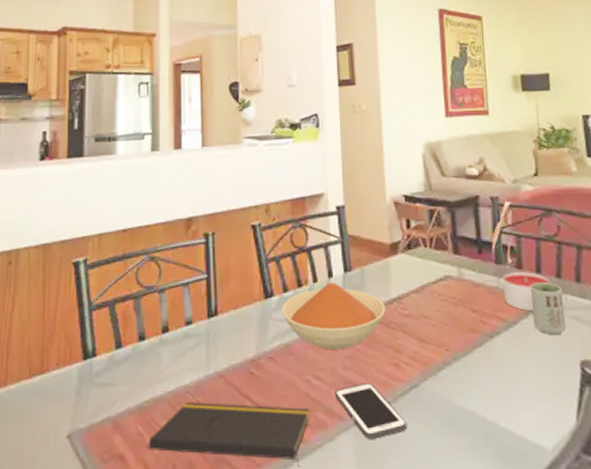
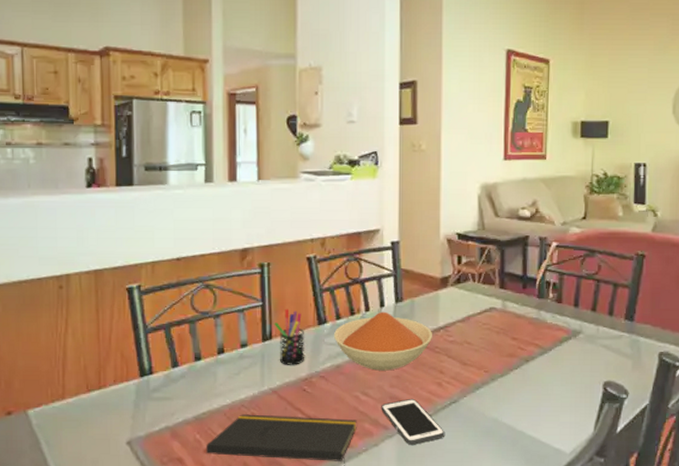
pen holder: none [219,281,251,345] -> present [274,308,304,365]
candle: present [503,272,550,311] -> none [543,306,586,339]
cup: present [530,283,566,336] -> none [566,315,596,361]

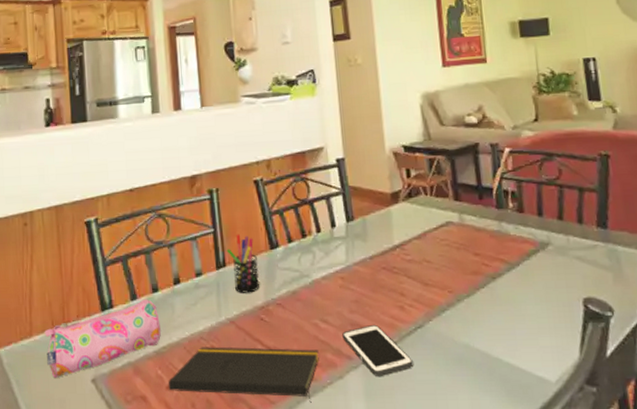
pencil case: none [78,367,201,439] -> present [44,299,161,378]
bowl: present [334,311,432,371] -> none [287,232,389,295]

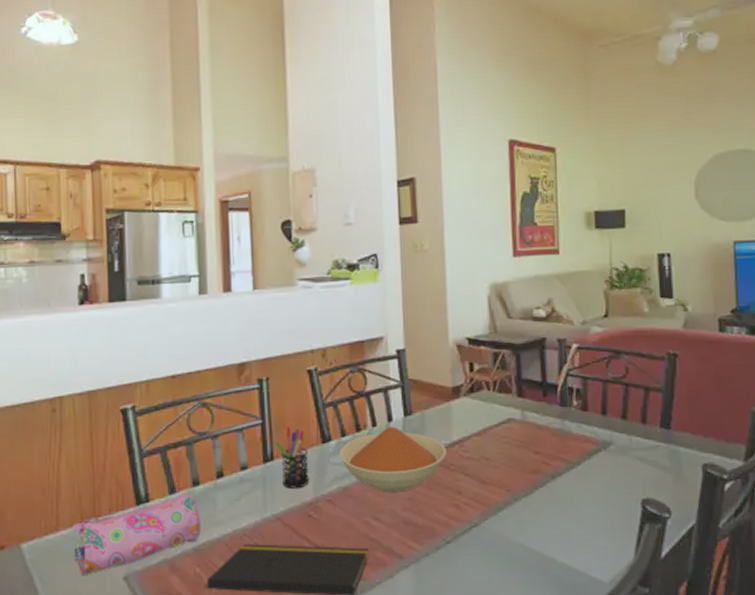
bowl: none [287,232,389,295] -> present [340,426,446,492]
cell phone: present [342,324,413,376] -> none [394,522,466,576]

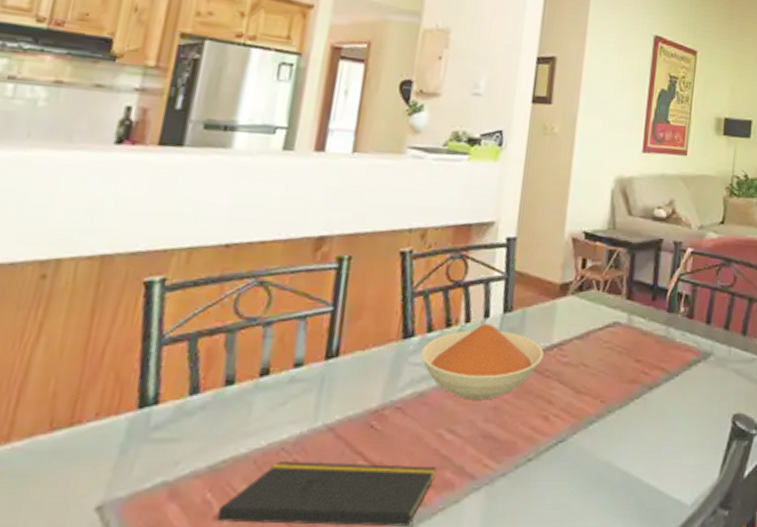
pencil case: present [72,493,201,575] -> none [25,394,227,505]
pen holder: present [275,426,309,489] -> none [344,316,383,392]

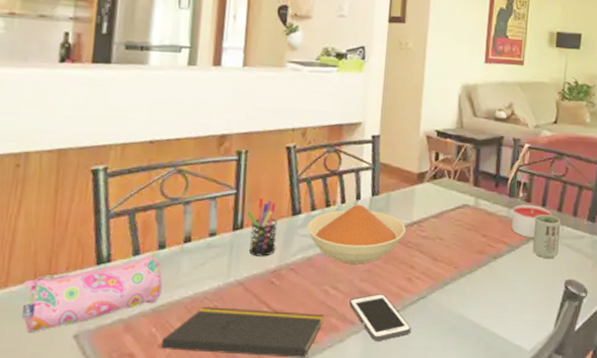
pencil case: none [25,394,227,505] -> present [22,255,162,332]
pen holder: none [344,316,383,392] -> present [246,197,277,256]
cell phone: none [469,436,546,500] -> present [349,293,411,341]
candle: none [670,321,718,362] -> present [511,204,552,238]
cup: none [695,334,728,388] -> present [532,215,560,259]

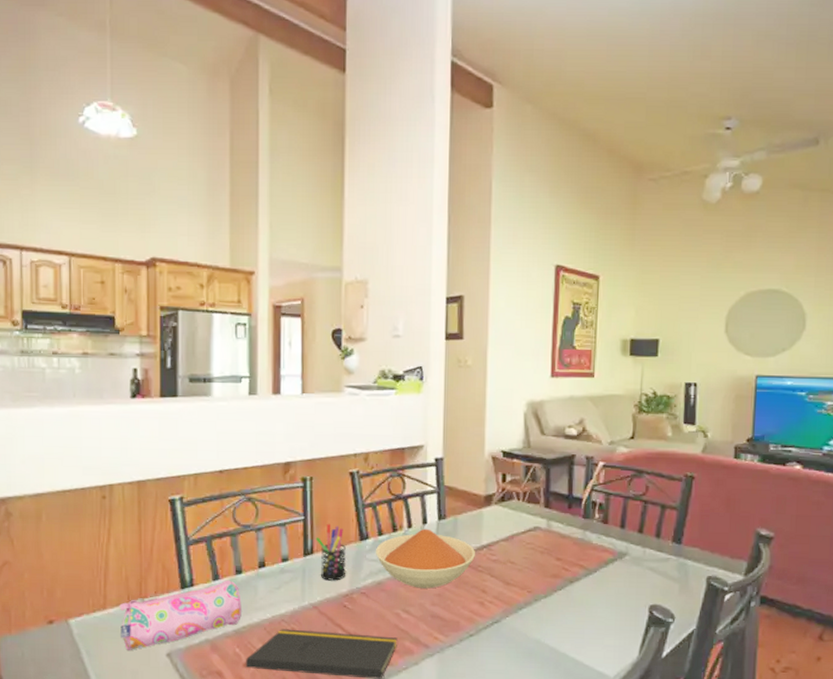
cell phone: present [349,293,411,341] -> none [422,617,486,664]
candle: present [511,204,552,238] -> none [588,526,632,561]
cup: present [532,215,560,259] -> none [612,536,642,583]

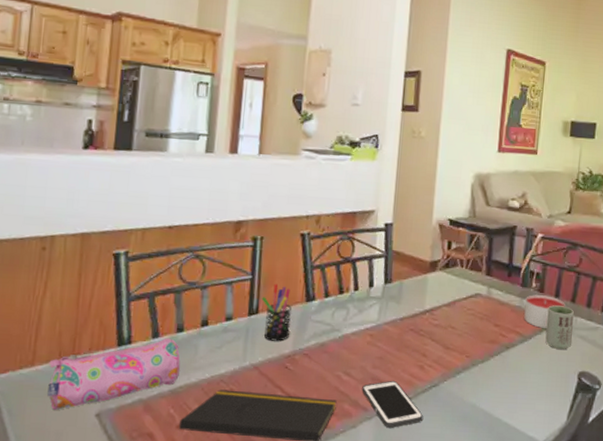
bowl: present [376,528,475,589] -> none [321,291,418,352]
cell phone: none [422,617,486,664] -> present [362,380,423,428]
candle: none [588,526,632,561] -> present [524,295,565,328]
cup: none [612,536,642,583] -> present [545,305,574,350]

